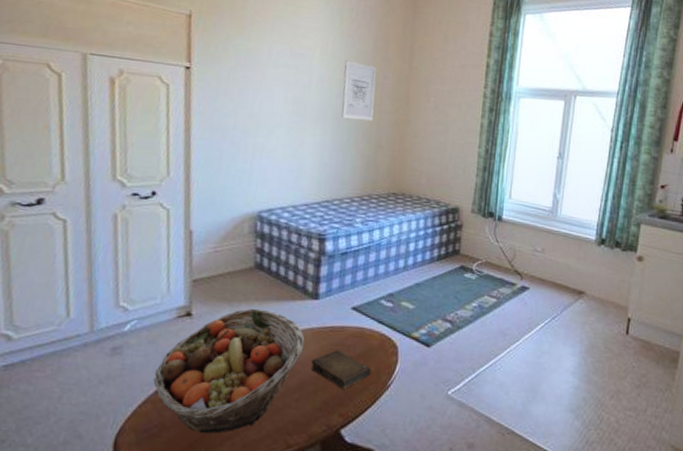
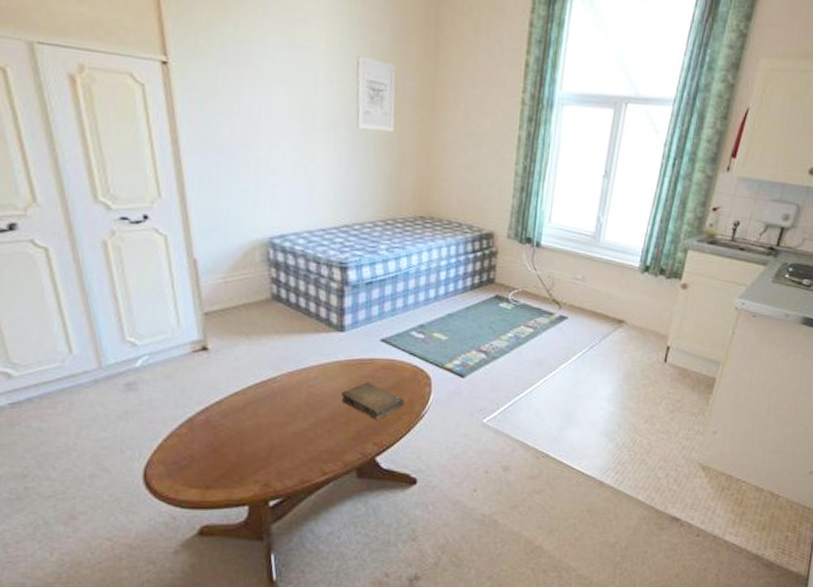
fruit basket: present [153,308,304,434] -> none [175,341,333,464]

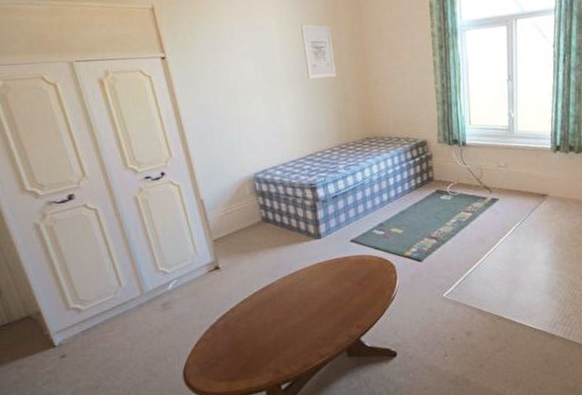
book: present [341,382,404,420] -> none [325,276,377,307]

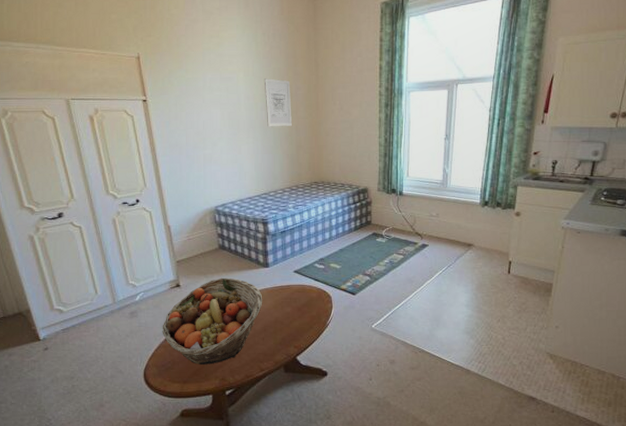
fruit basket: none [201,254,317,358] -> present [162,277,263,365]

